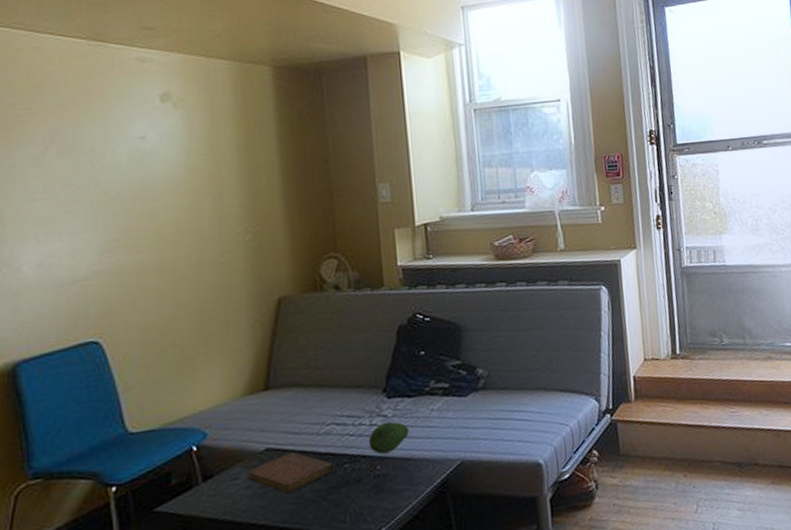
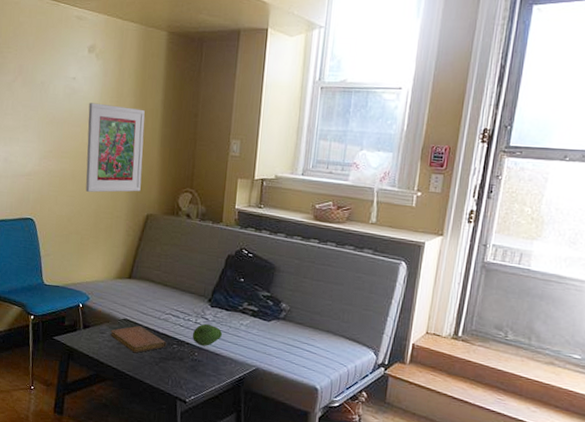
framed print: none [170,164,264,285] -> present [85,103,145,193]

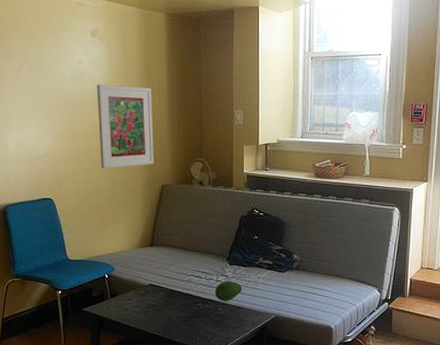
notebook: present [110,325,167,353] -> none [138,289,192,315]

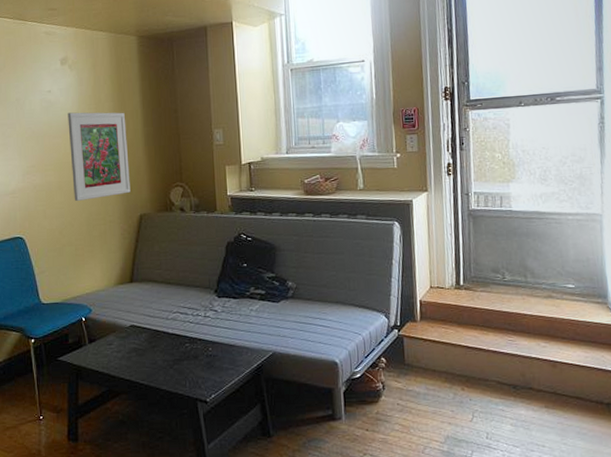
fruit: present [214,280,243,301] -> none [203,315,234,339]

